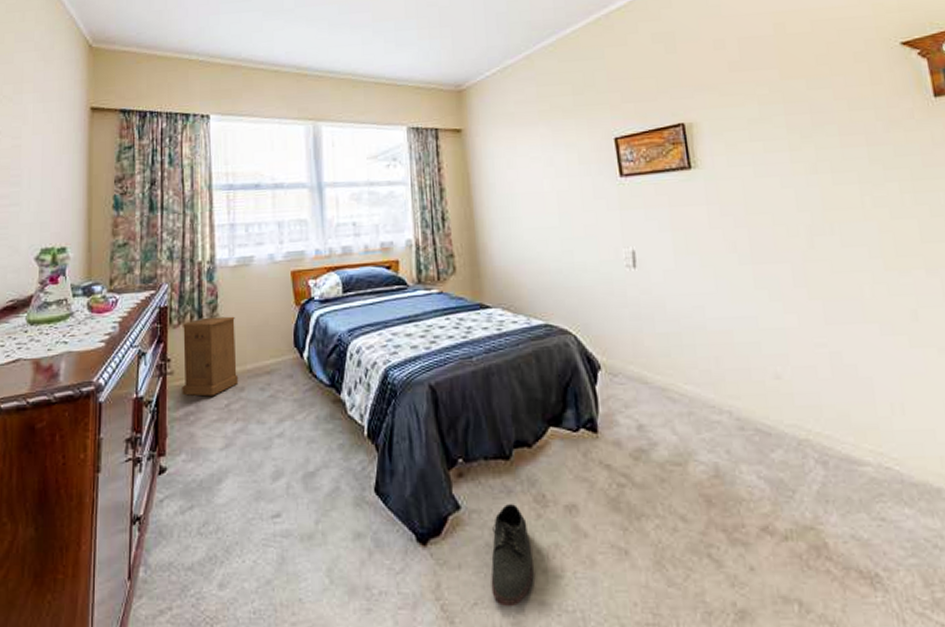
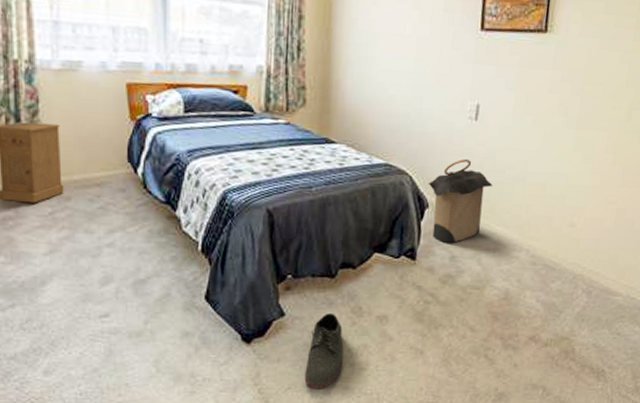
laundry hamper: none [595,310,669,409] -> present [428,158,493,243]

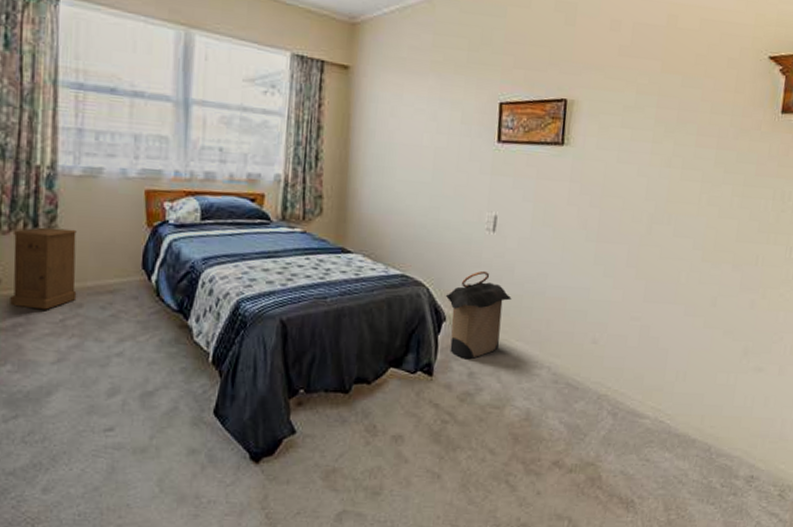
shoe: present [304,314,343,391] -> none [314,432,356,517]

